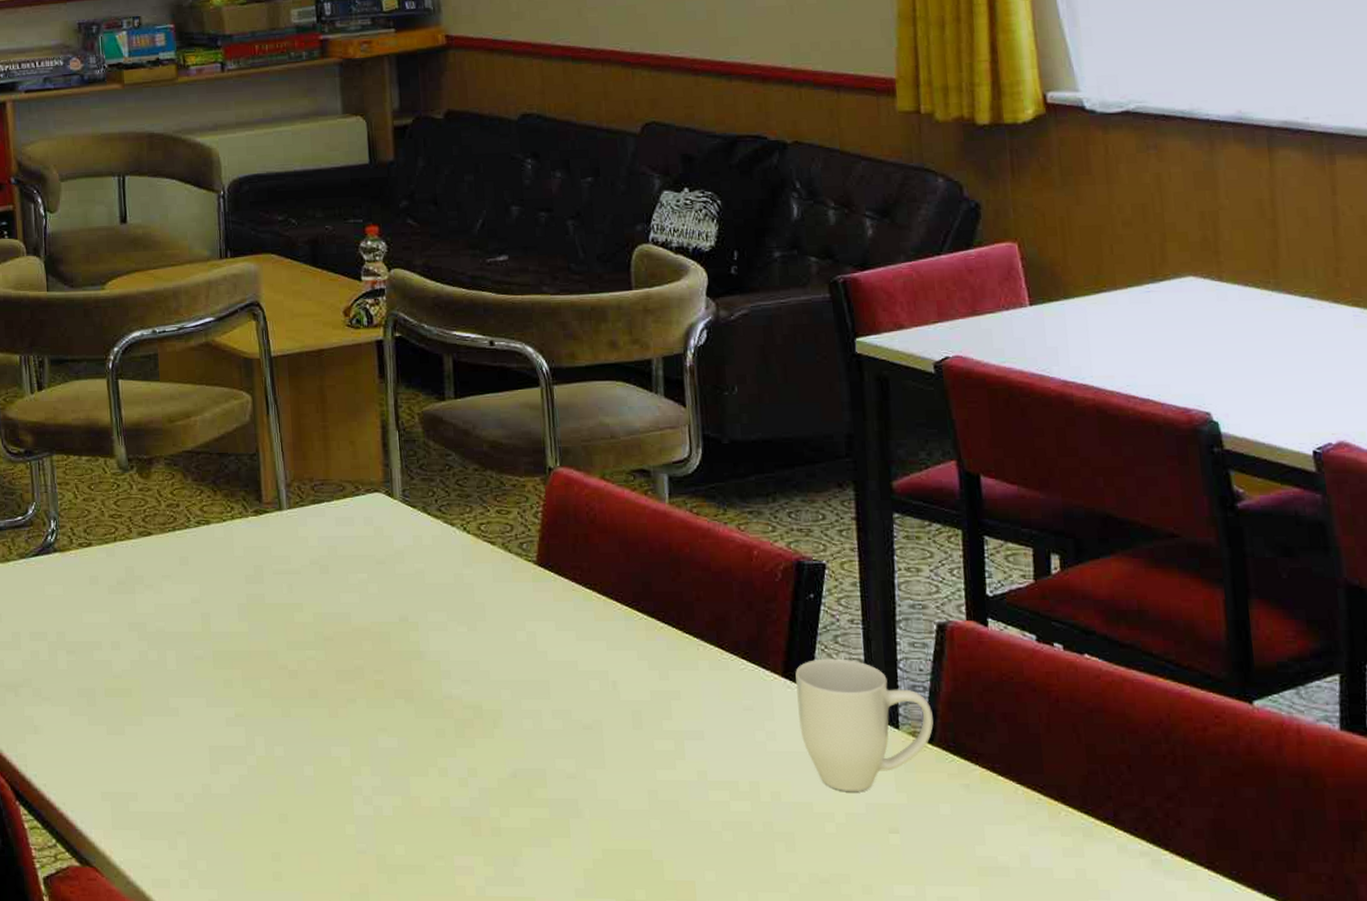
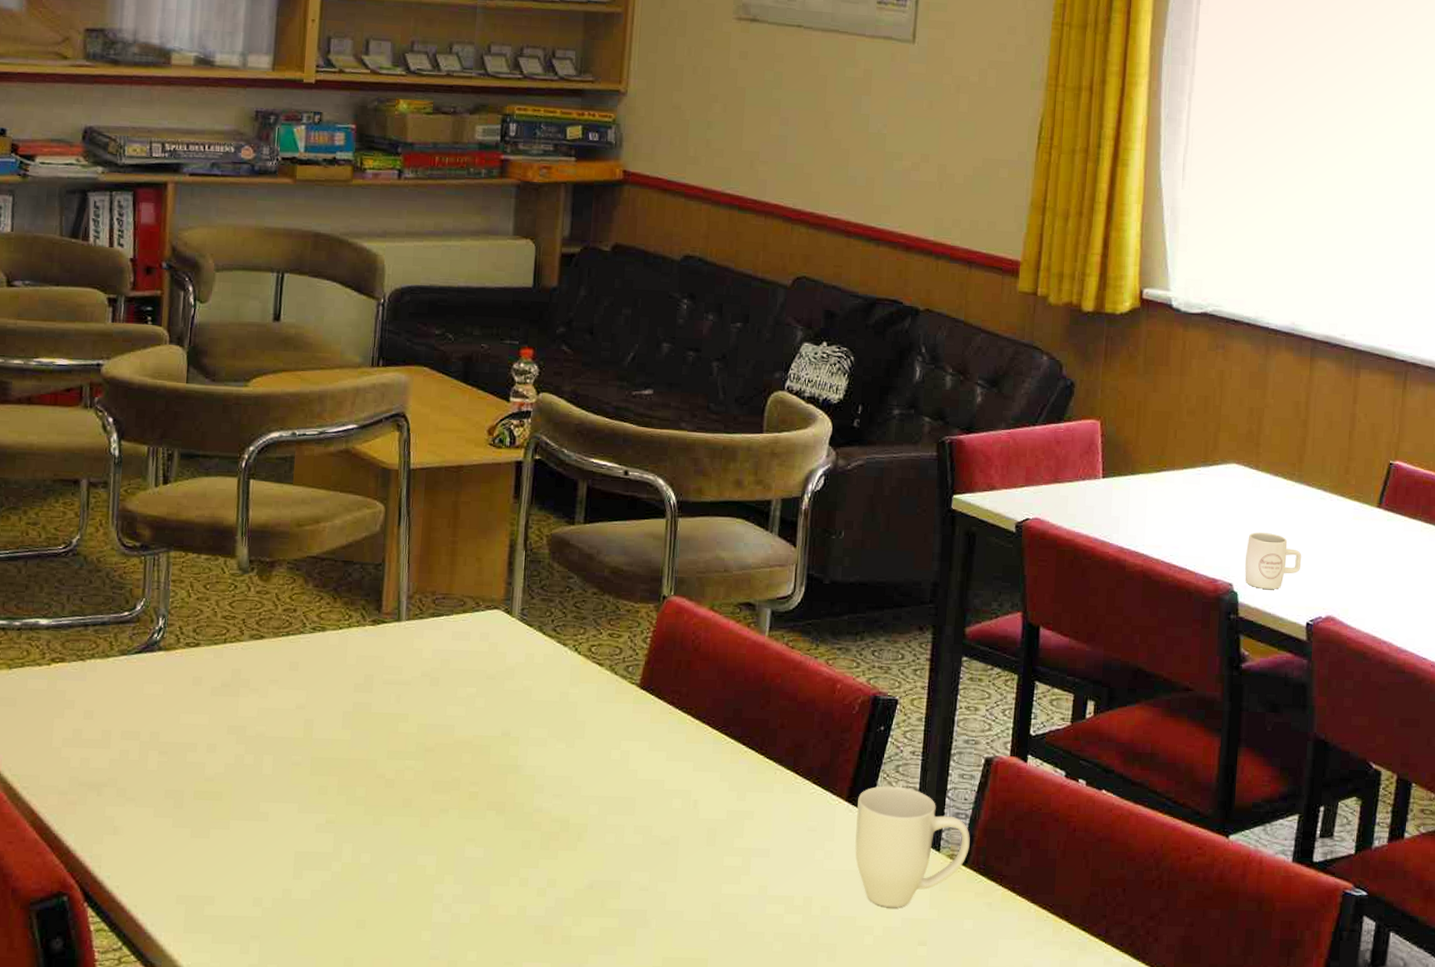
mug: none [1221,351,1295,416] -> present [1245,532,1302,589]

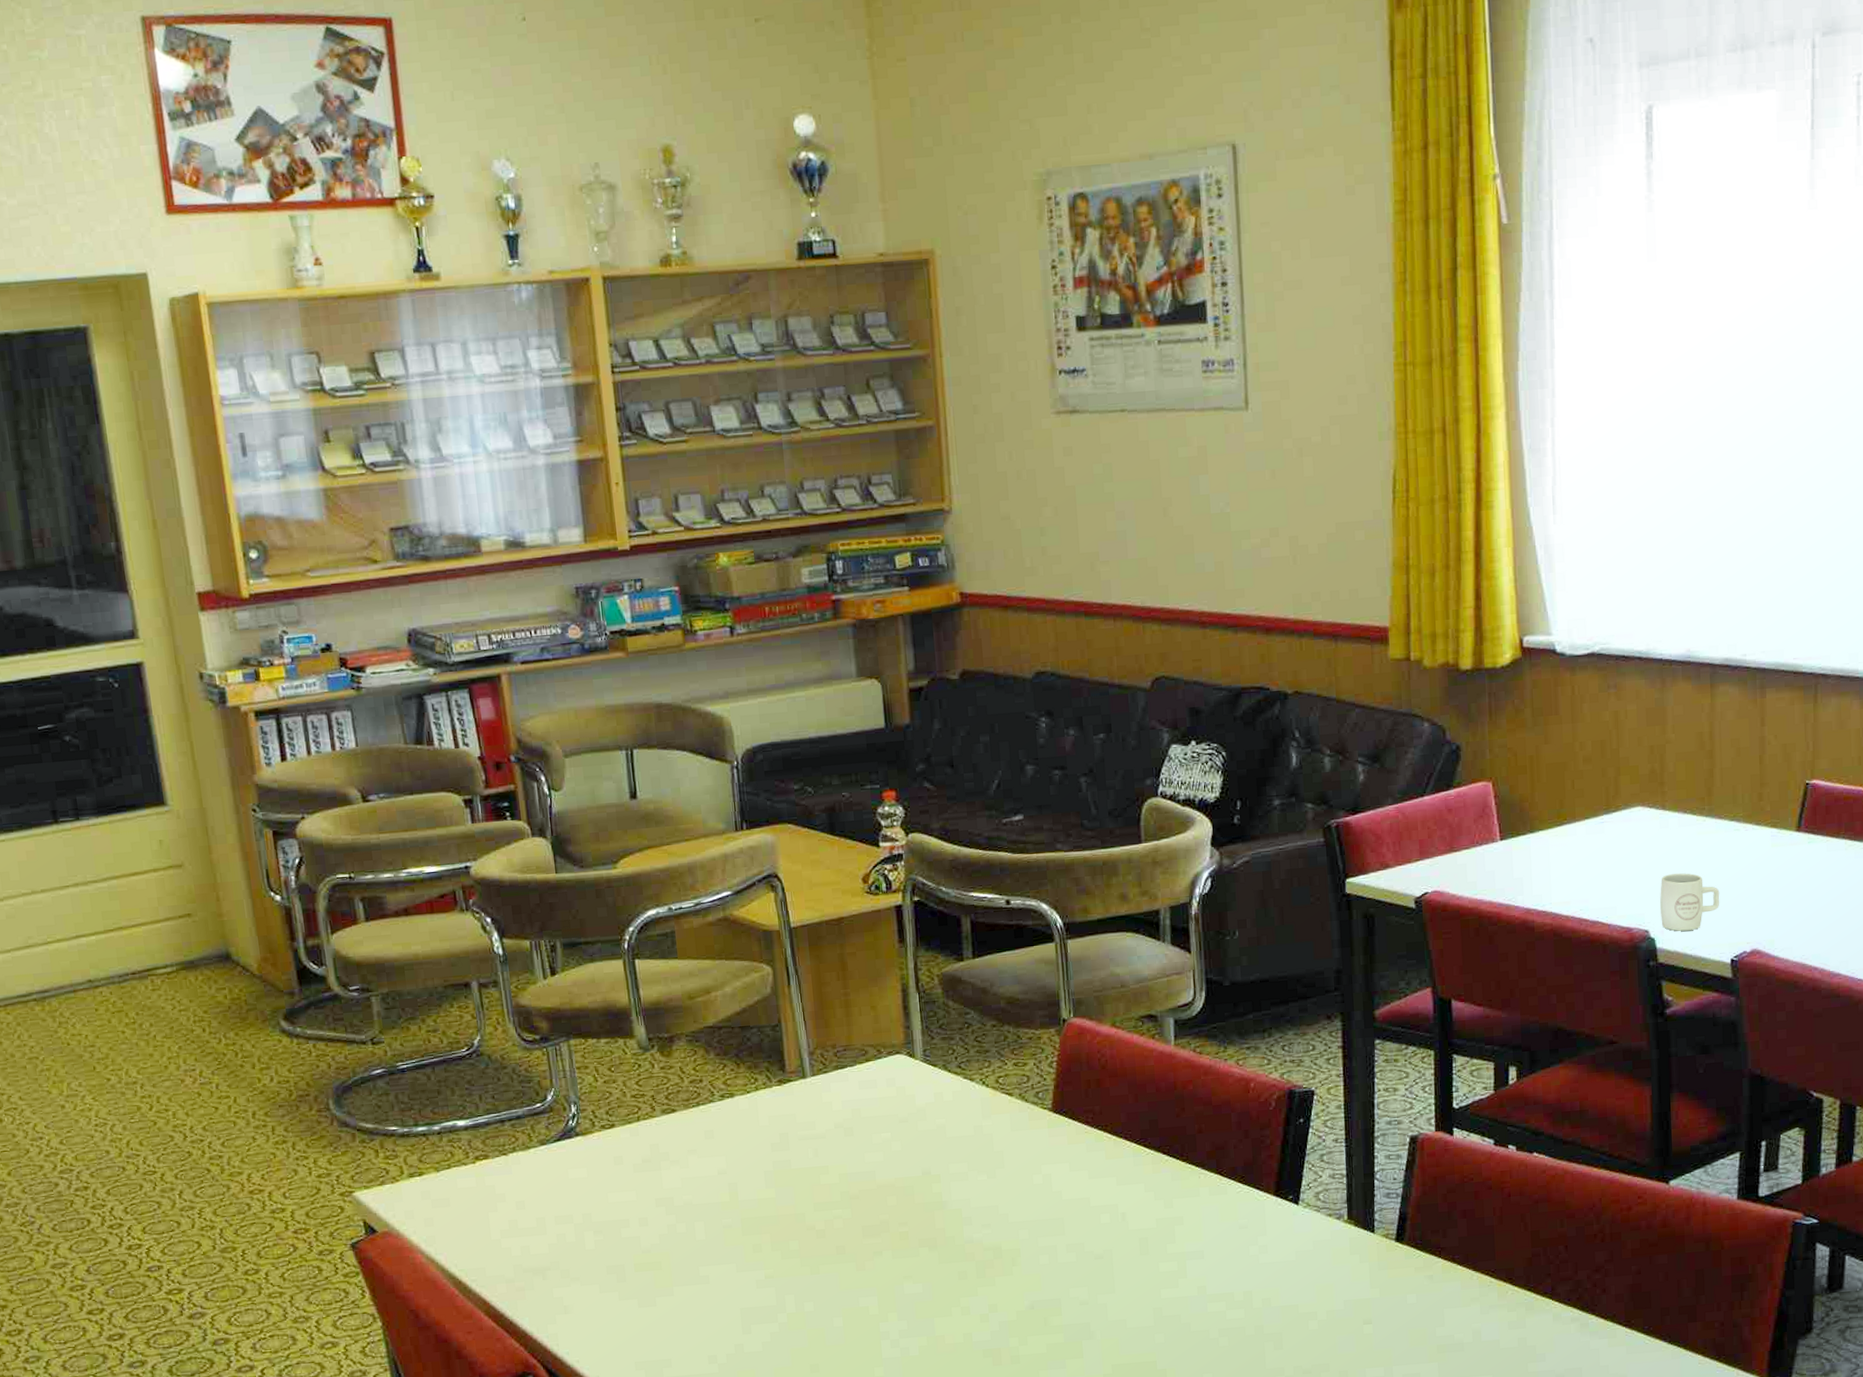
mug: present [855,786,970,907] -> none [1285,1174,1404,1292]

